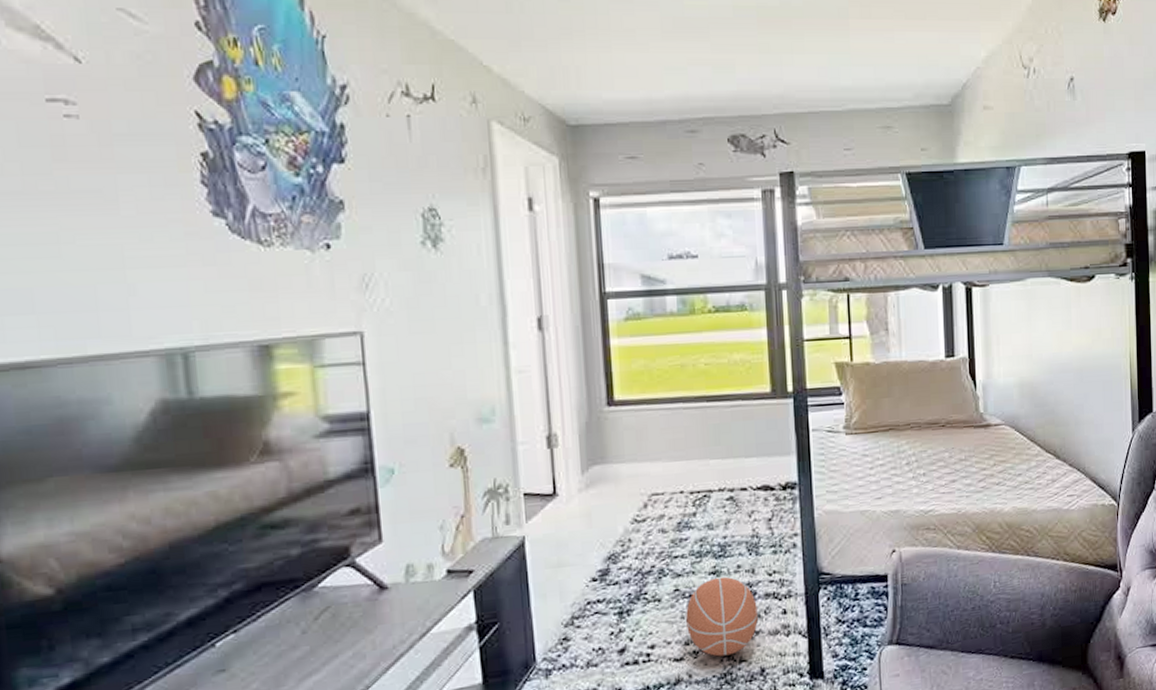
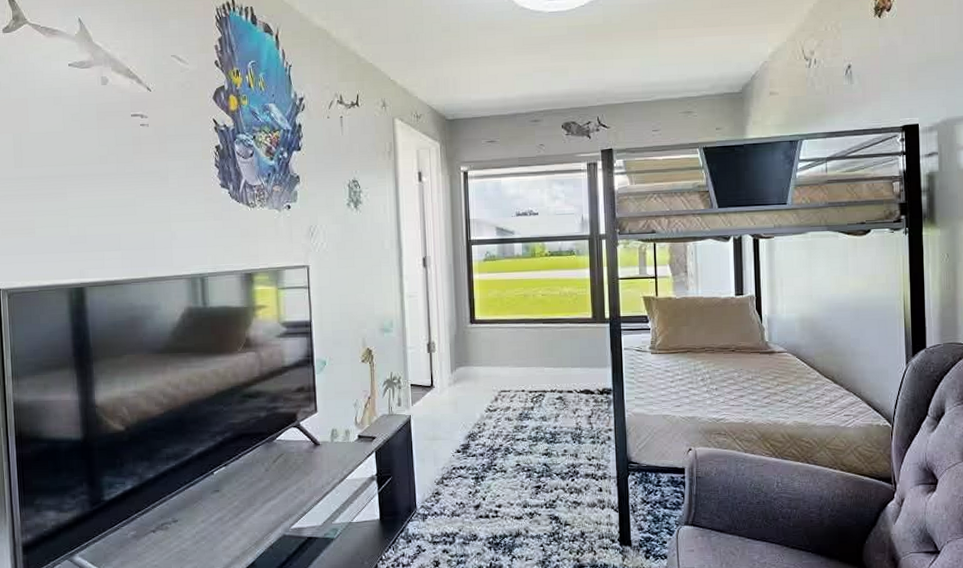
basketball: present [686,576,758,657] -> none [525,458,579,519]

